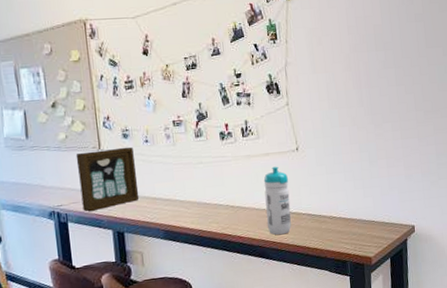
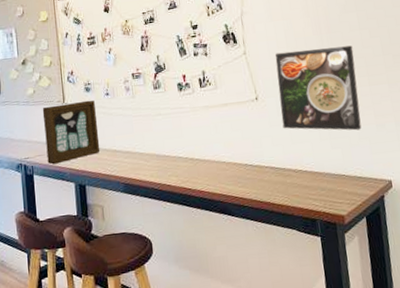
water bottle: present [263,166,291,235] -> none [223,117,254,190]
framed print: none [316,100,392,181] -> present [275,45,362,131]

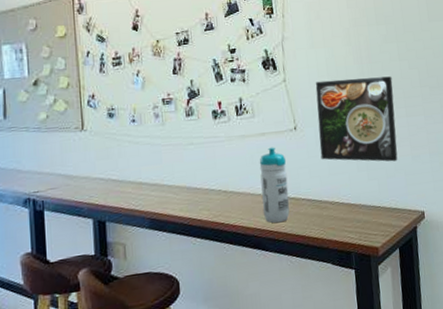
picture frame: present [42,100,100,165] -> none [56,127,124,199]
water bottle: none [223,117,254,190] -> present [259,147,290,224]

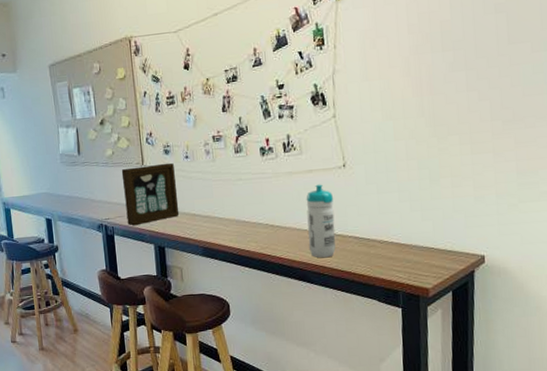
picture frame: none [56,127,124,199] -> present [121,162,180,226]
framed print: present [315,76,398,162] -> none [367,109,458,203]

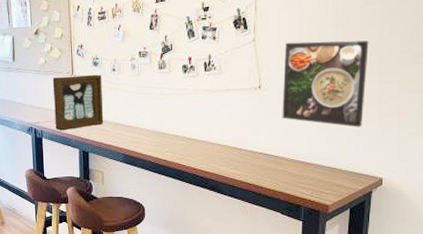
water bottle: present [306,184,336,258] -> none [221,103,247,171]
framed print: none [367,109,458,203] -> present [282,40,369,127]

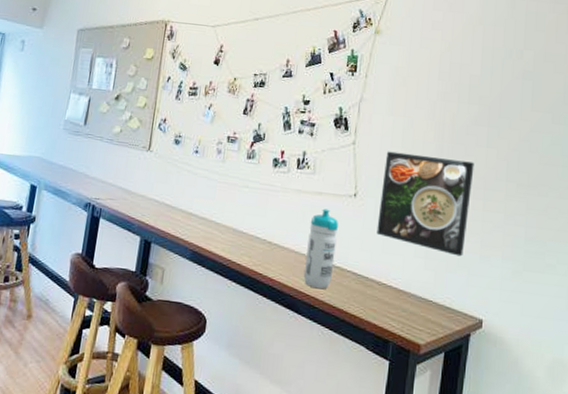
picture frame: present [52,74,104,131] -> none [117,149,182,213]
water bottle: none [221,103,247,171] -> present [303,208,338,289]

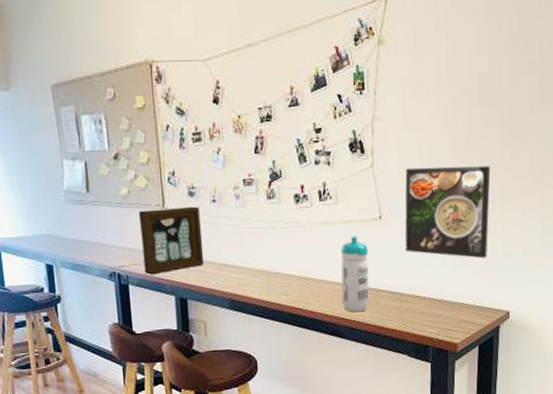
picture frame: none [117,149,182,213] -> present [138,206,205,275]

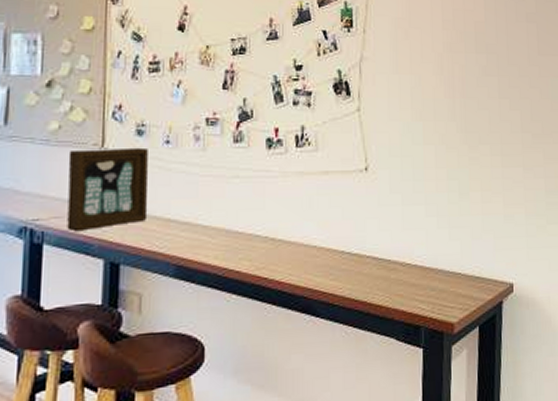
water bottle: present [340,236,369,313] -> none [317,189,351,284]
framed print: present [405,166,491,259] -> none [394,114,489,220]

